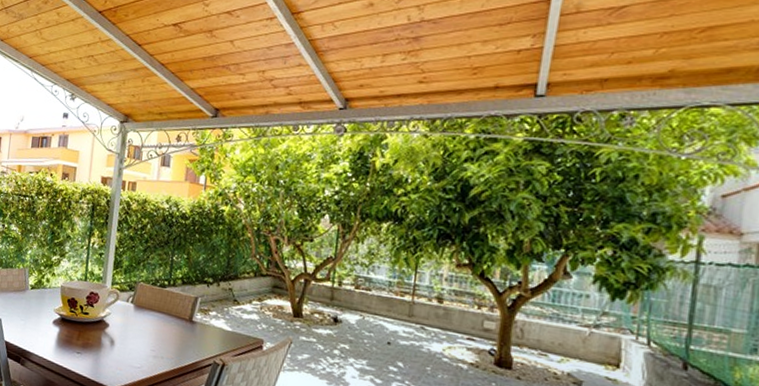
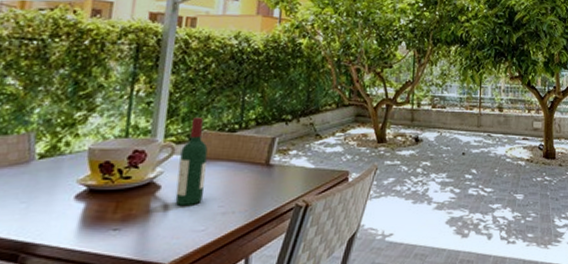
wine bottle: none [119,270,144,345] -> present [175,117,208,206]

